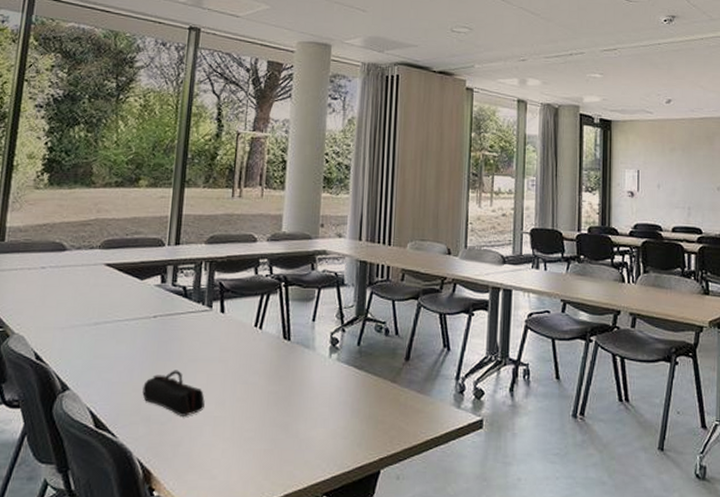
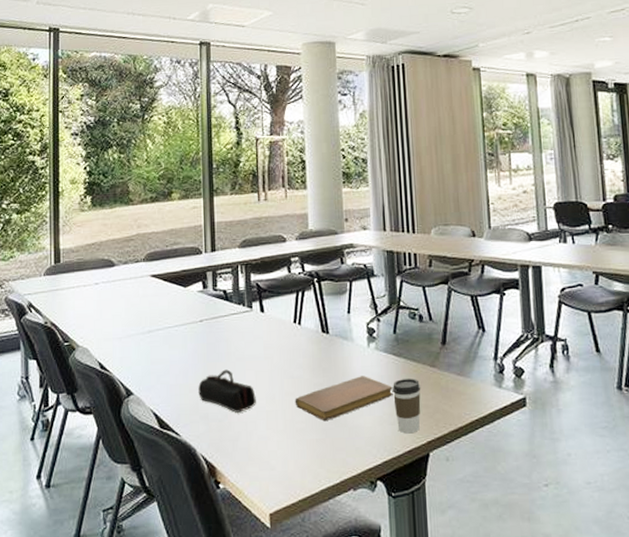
notebook: none [246,386,350,430] -> present [295,376,393,421]
coffee cup: none [350,392,380,449] -> present [393,378,421,434]

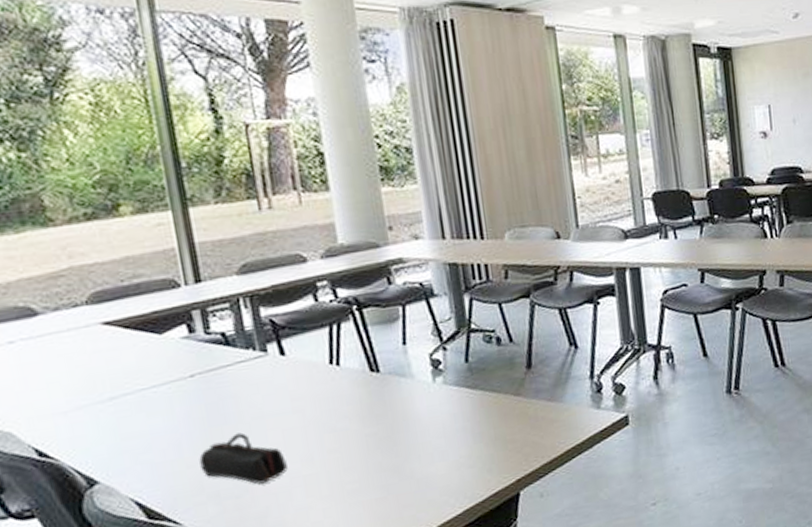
notebook: present [295,376,393,421] -> none [341,416,471,476]
coffee cup: present [393,378,421,434] -> none [469,411,506,475]

